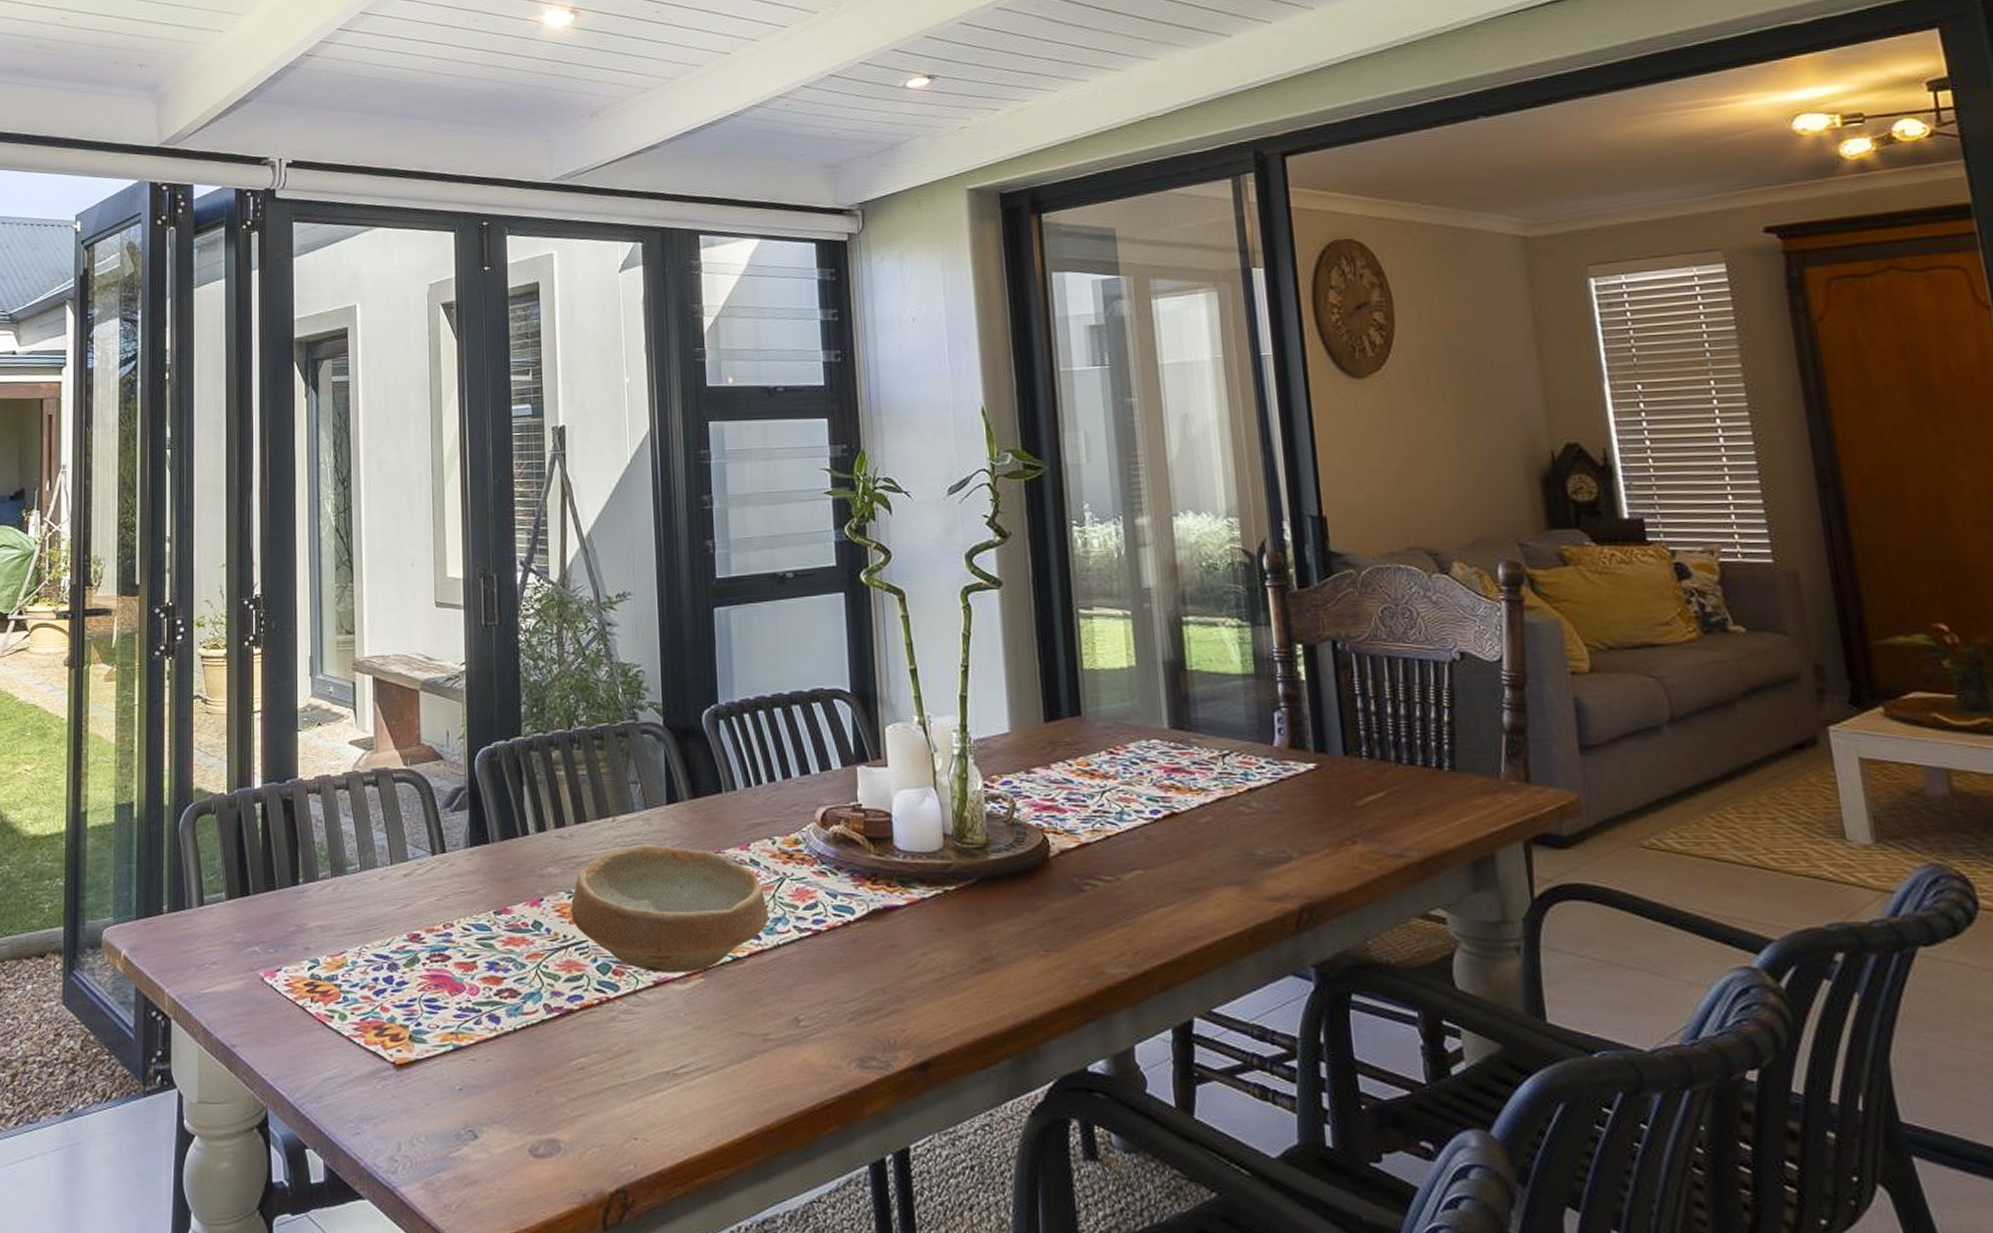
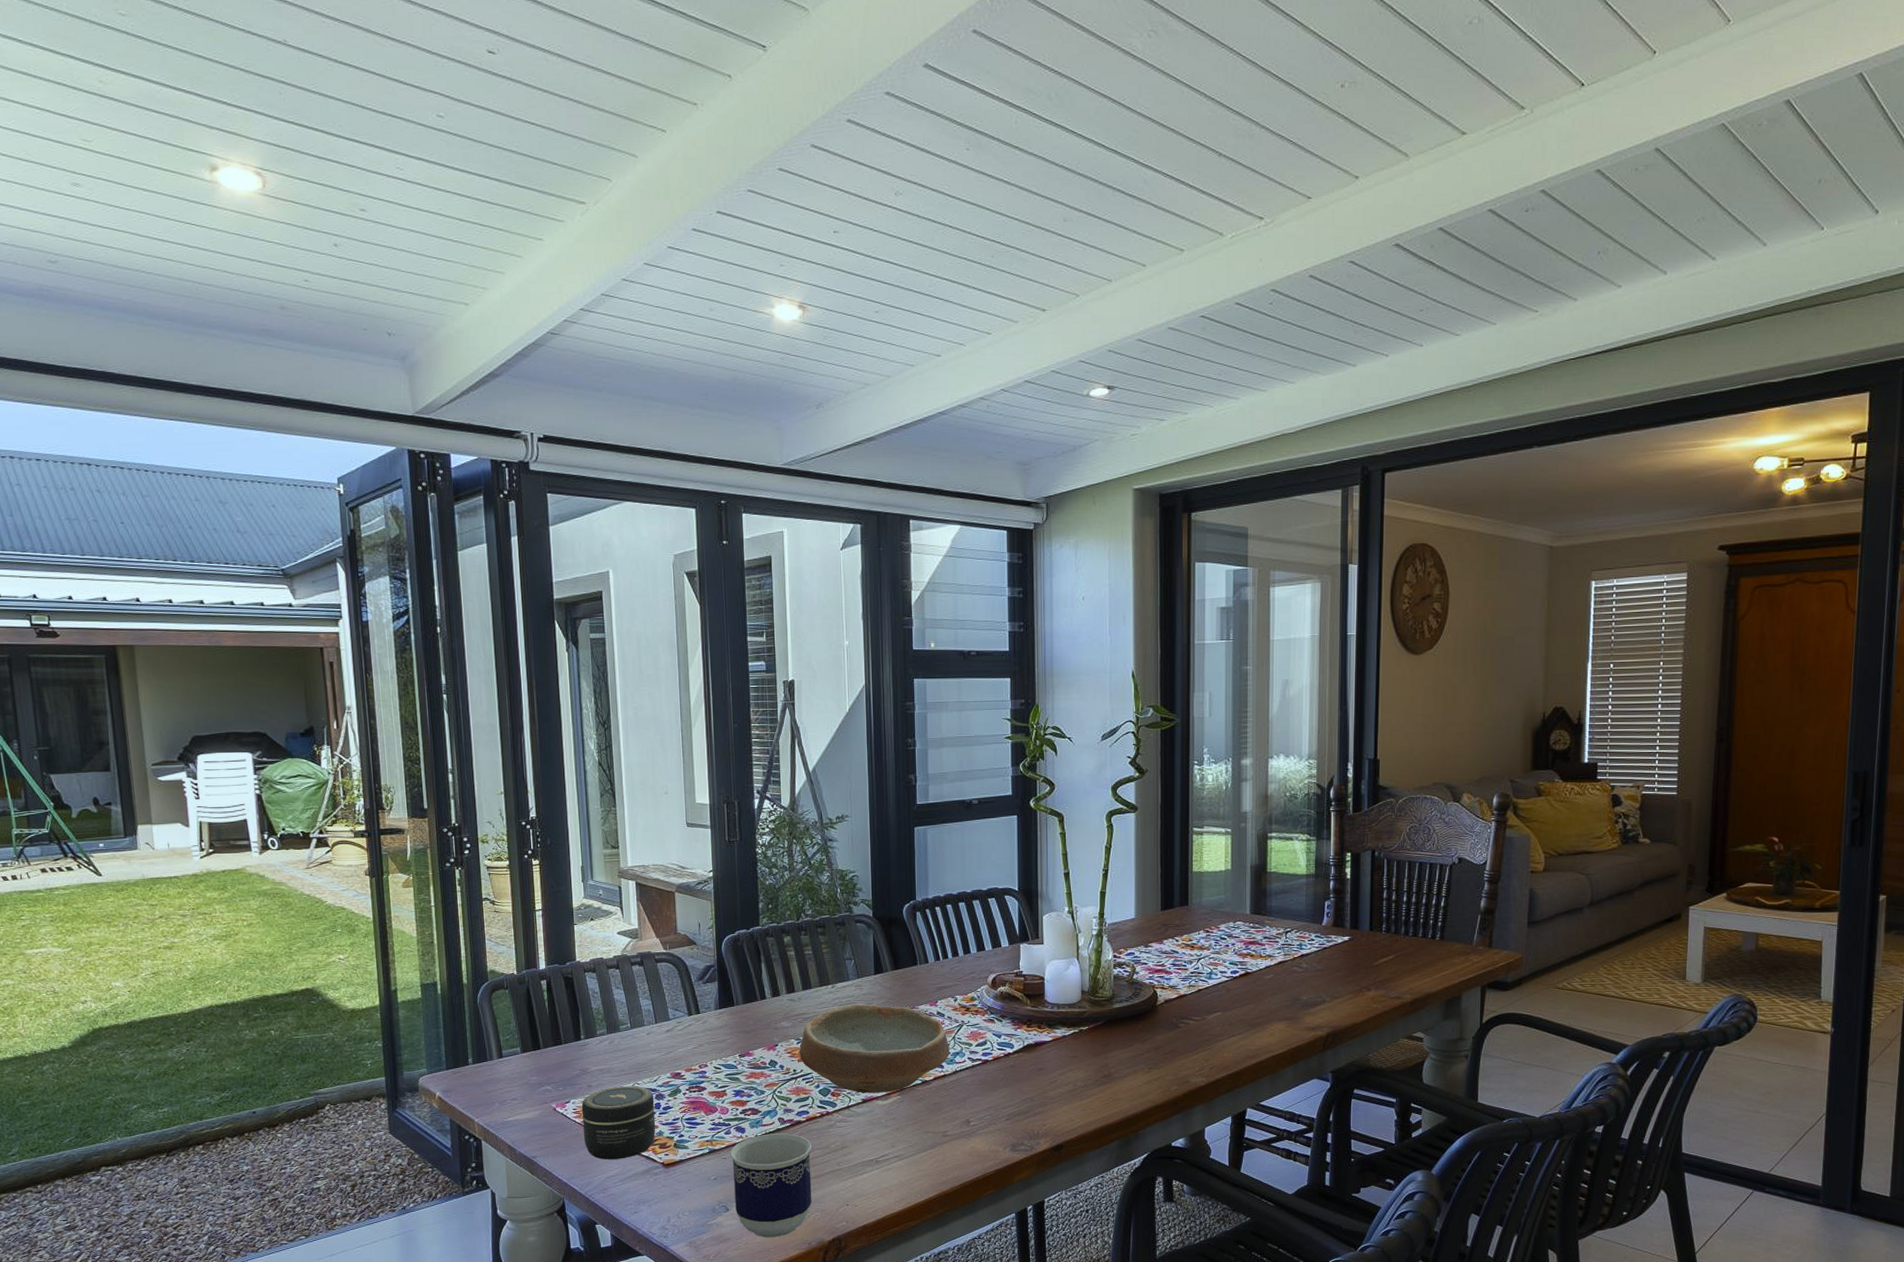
jar: none [295,950,387,1054] -> present [581,1086,656,1160]
cup: none [480,1026,588,1184] -> present [729,1133,812,1238]

